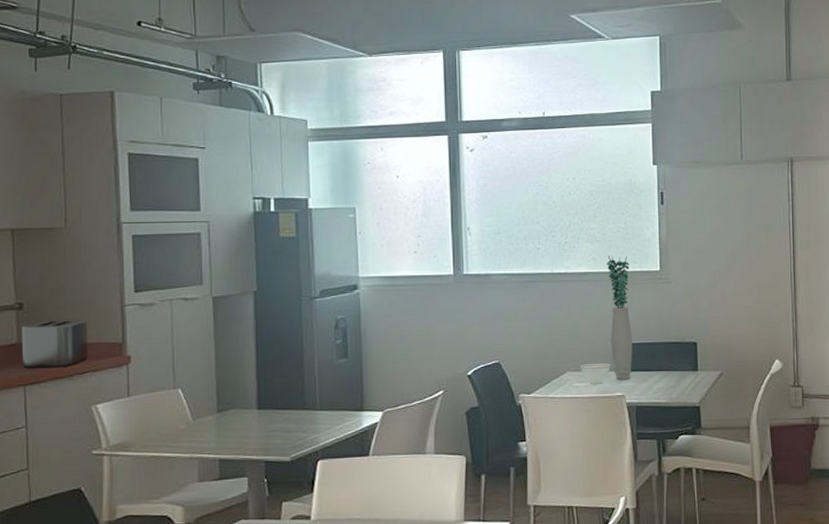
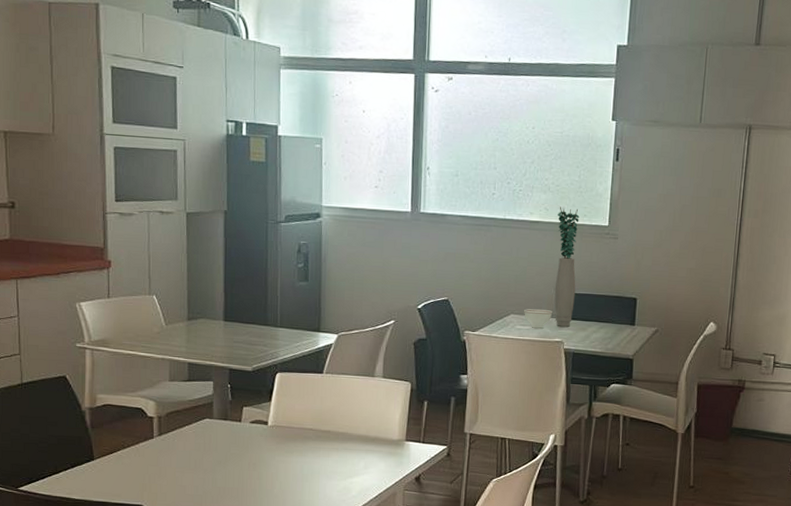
toaster: present [21,319,88,369] -> none [14,219,73,266]

